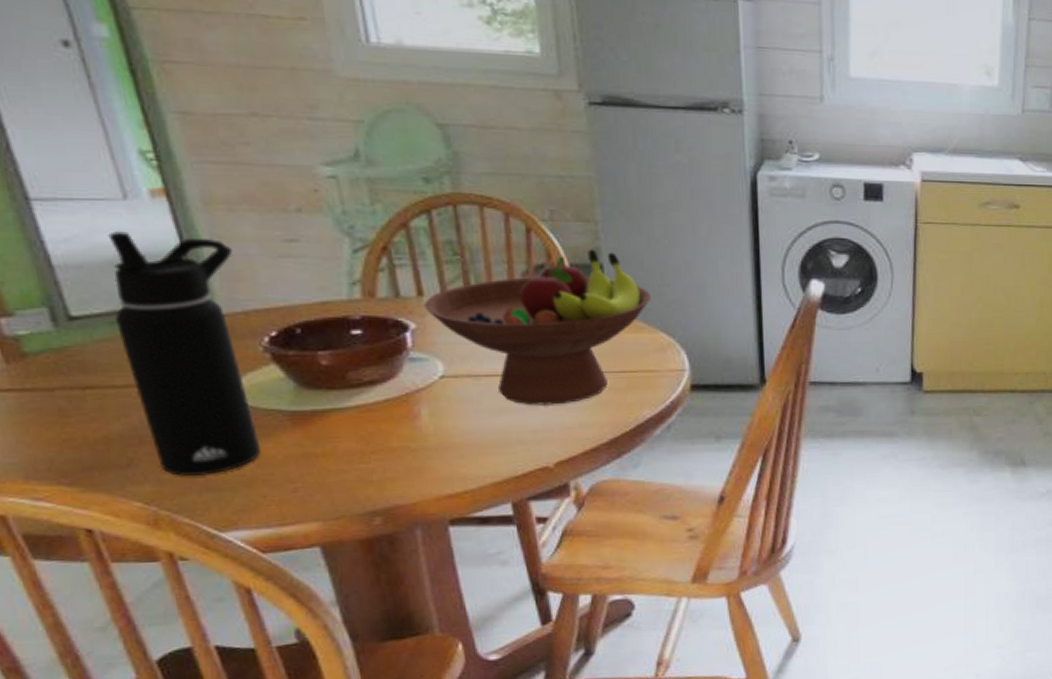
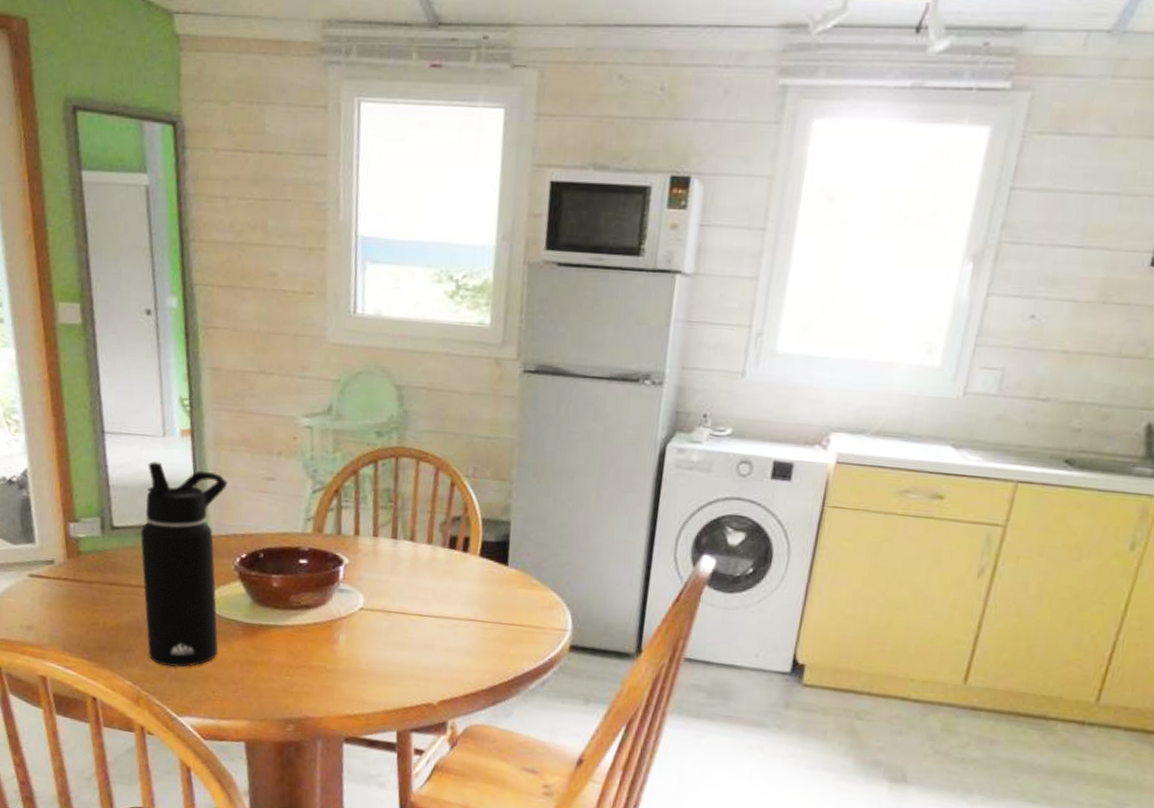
fruit bowl: present [423,248,652,406] -> none [357,506,549,648]

